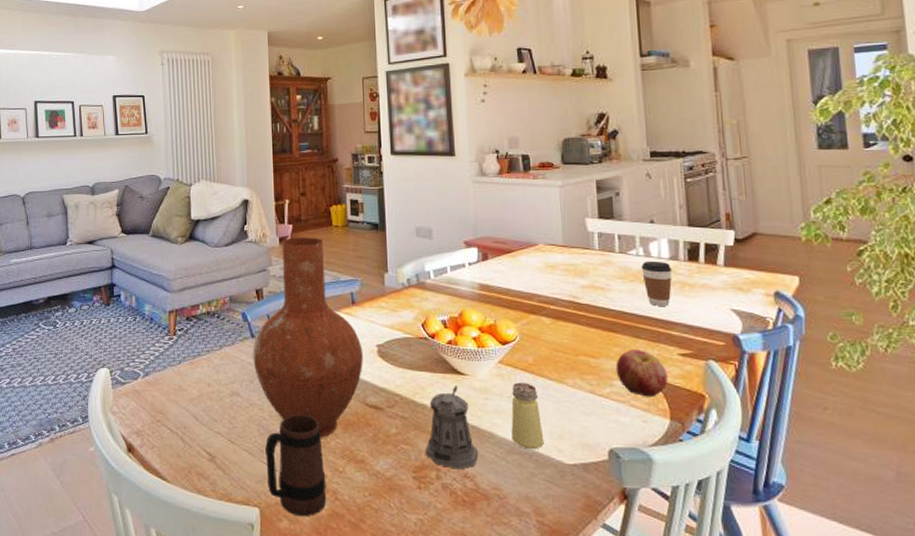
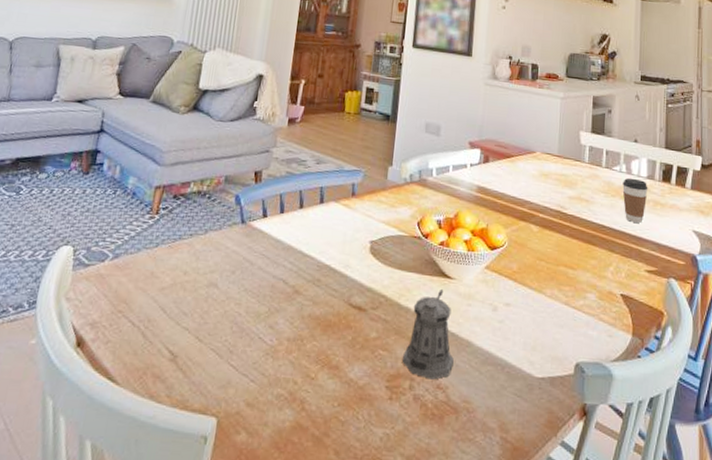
vase: present [253,237,363,438] -> none [238,119,355,340]
mug: present [265,414,327,517] -> none [230,311,299,429]
saltshaker: present [511,382,544,450] -> none [487,289,518,361]
apple: present [615,350,668,397] -> none [590,263,634,312]

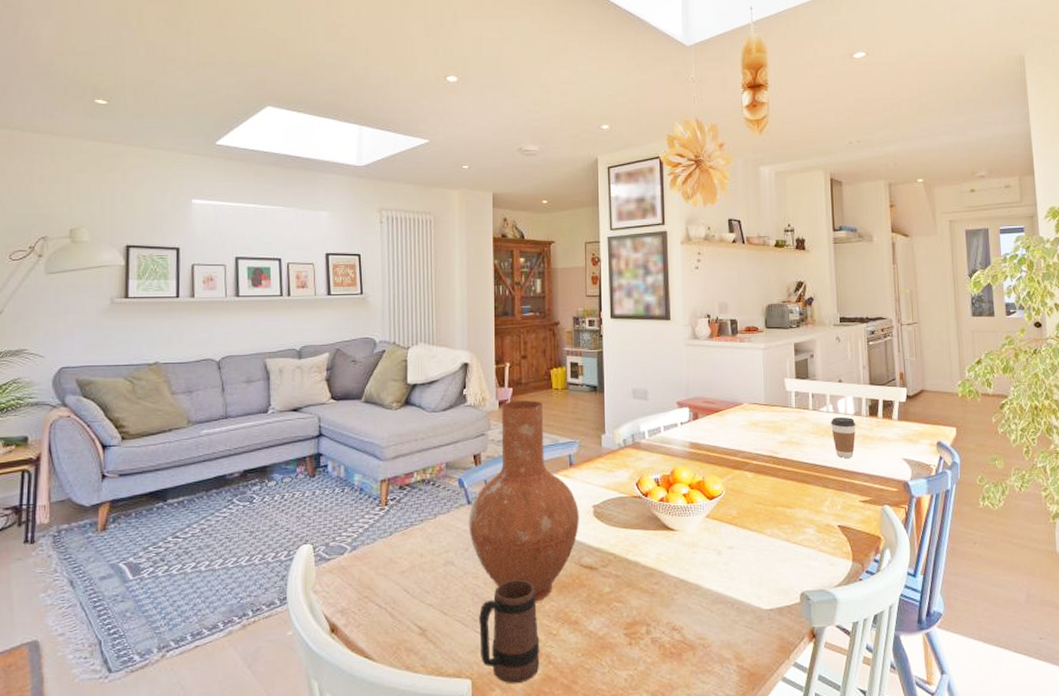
mug: none [230,311,299,429] -> present [479,579,540,684]
vase: none [238,119,355,340] -> present [469,400,579,602]
pepper shaker: present [403,288,454,380] -> none [637,540,685,623]

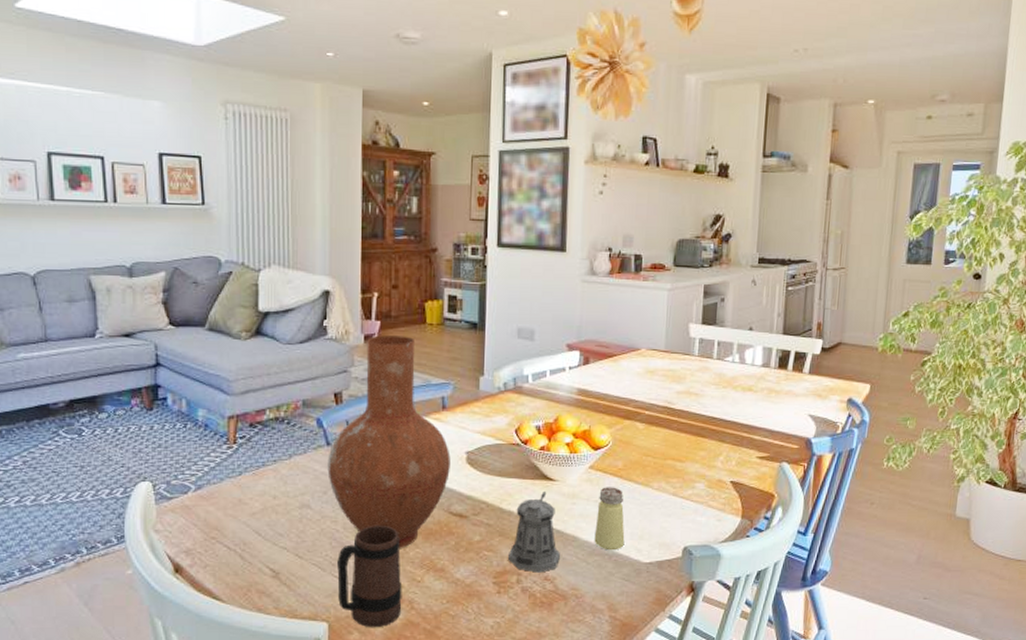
pepper shaker: none [637,540,685,623] -> present [509,490,560,573]
saltshaker: none [716,535,745,598] -> present [594,487,625,551]
coffee cup: present [831,416,856,458] -> none [734,367,763,412]

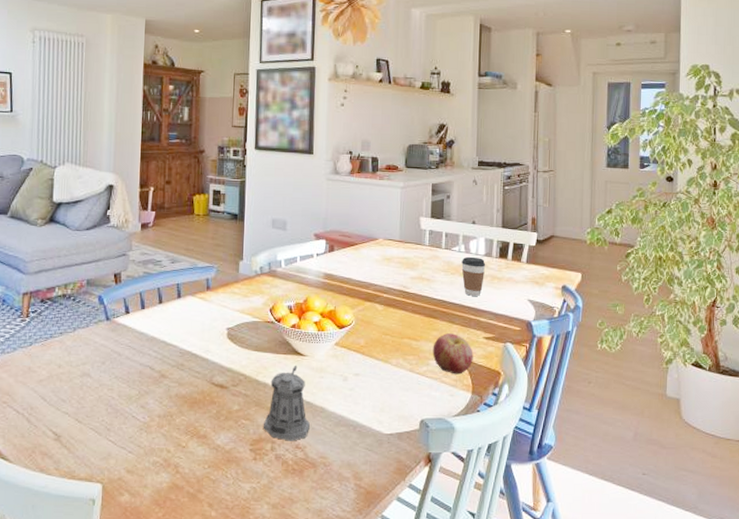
vase: present [327,335,451,548] -> none [106,224,213,416]
mug: present [337,524,402,628] -> none [112,393,169,490]
saltshaker: present [594,487,625,551] -> none [340,362,368,422]
apple: none [699,453,745,498] -> present [432,333,473,375]
coffee cup: none [734,367,763,412] -> present [461,256,486,296]

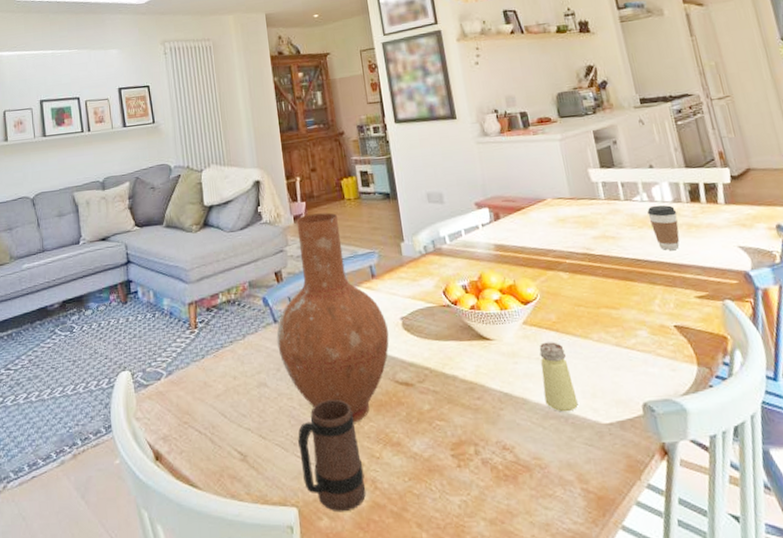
vase: none [106,224,213,416] -> present [276,212,389,423]
mug: none [112,393,169,490] -> present [298,399,367,513]
pepper shaker: present [264,365,310,441] -> none [459,351,514,442]
saltshaker: none [340,362,368,422] -> present [539,342,578,412]
apple: present [432,333,473,375] -> none [637,296,690,345]

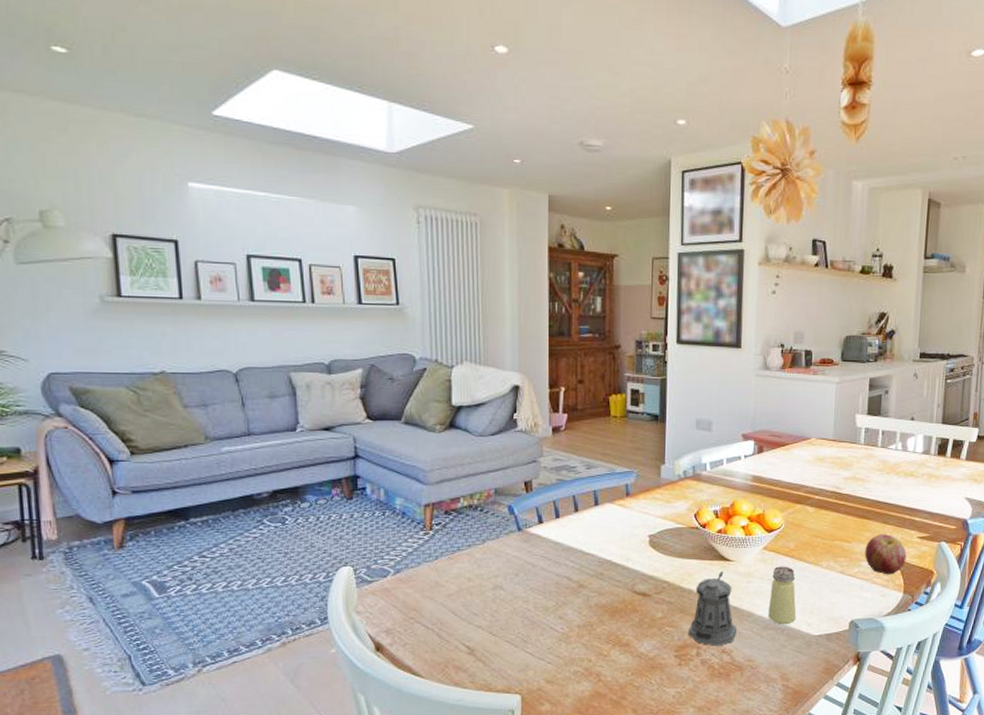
vase: present [276,212,389,423] -> none [519,427,634,625]
mug: present [298,399,367,513] -> none [529,604,590,699]
pepper shaker: none [459,351,514,442] -> present [689,570,736,646]
apple: none [637,296,690,345] -> present [864,534,907,575]
coffee cup: present [647,205,680,250] -> none [897,454,924,495]

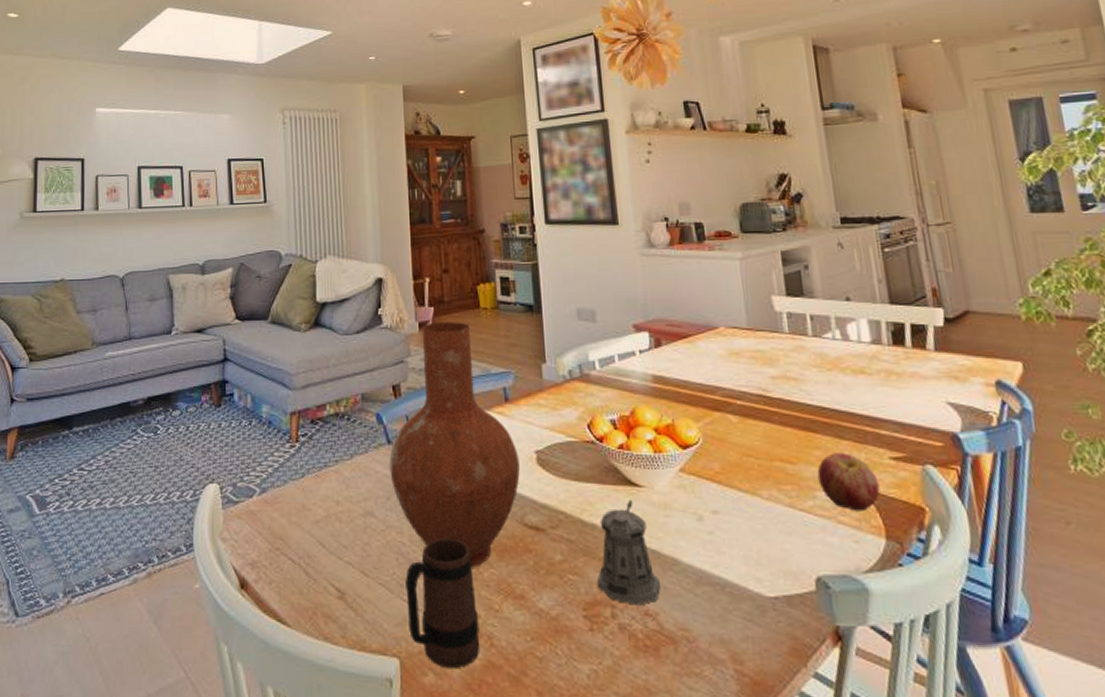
vase: none [519,427,634,625] -> present [389,322,520,568]
mug: none [529,604,590,699] -> present [406,537,481,670]
saltshaker: present [768,566,796,625] -> none [696,495,739,579]

